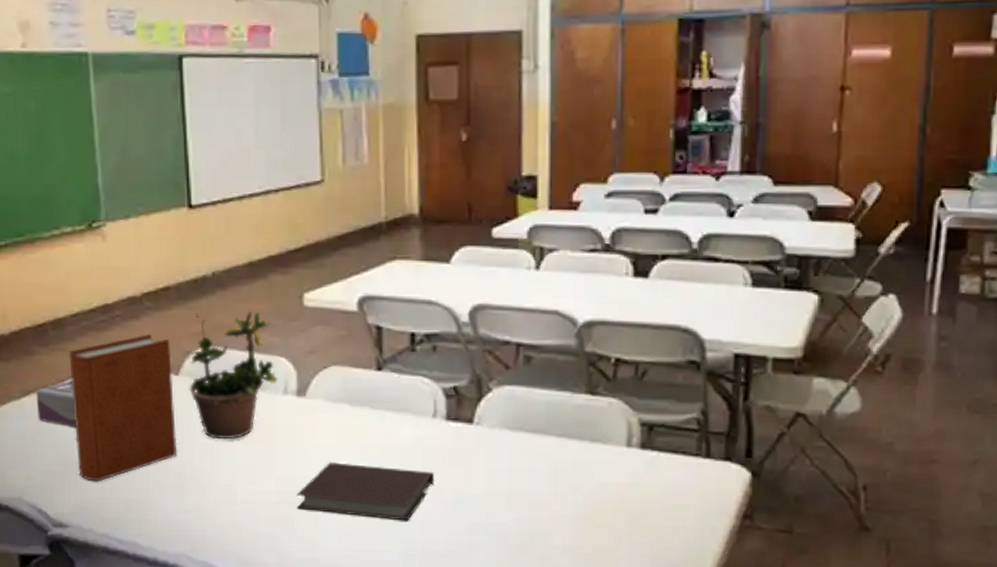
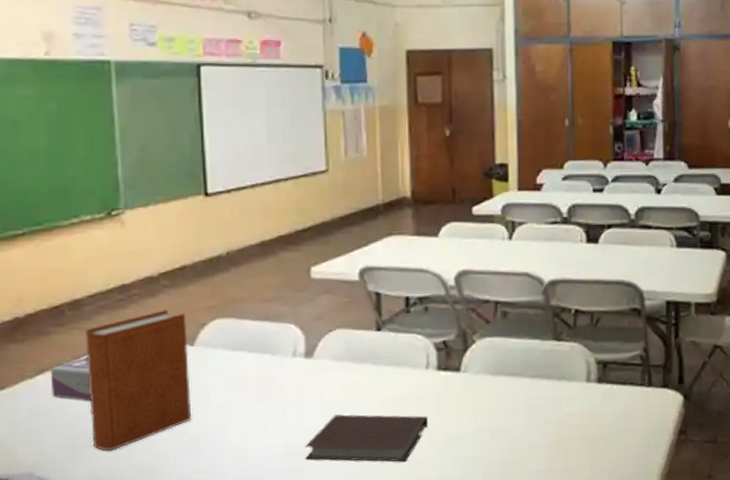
potted plant: present [189,311,278,440] -> none [203,285,288,402]

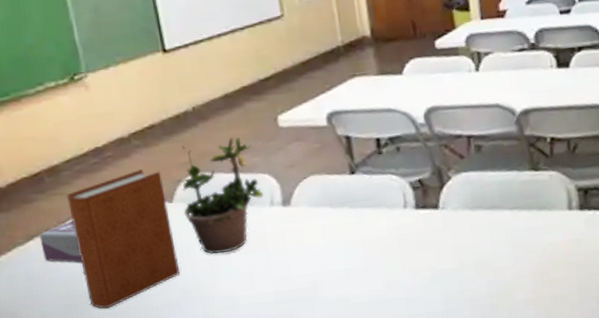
potted plant: none [203,285,288,402] -> present [181,137,264,255]
notebook: present [305,414,429,462] -> none [293,254,412,305]

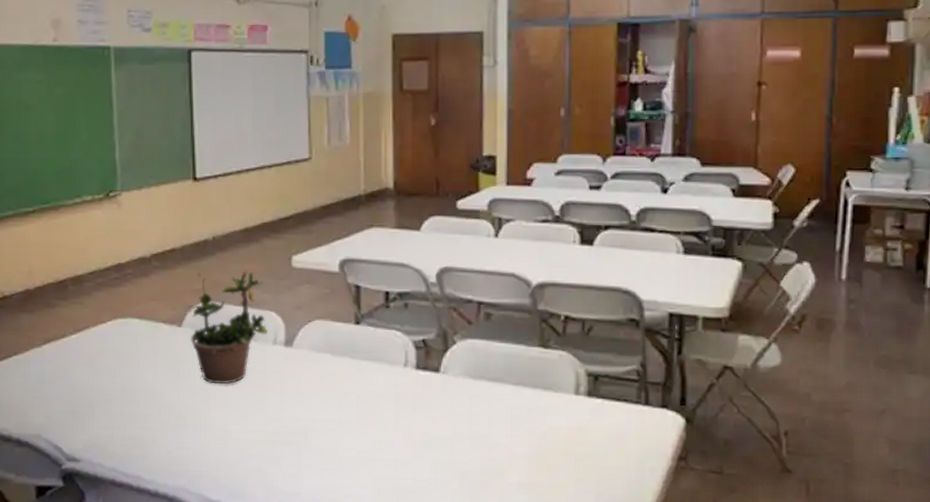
tissue box: present [39,220,82,263] -> none [55,330,90,372]
book: present [66,168,181,309] -> none [85,289,179,421]

